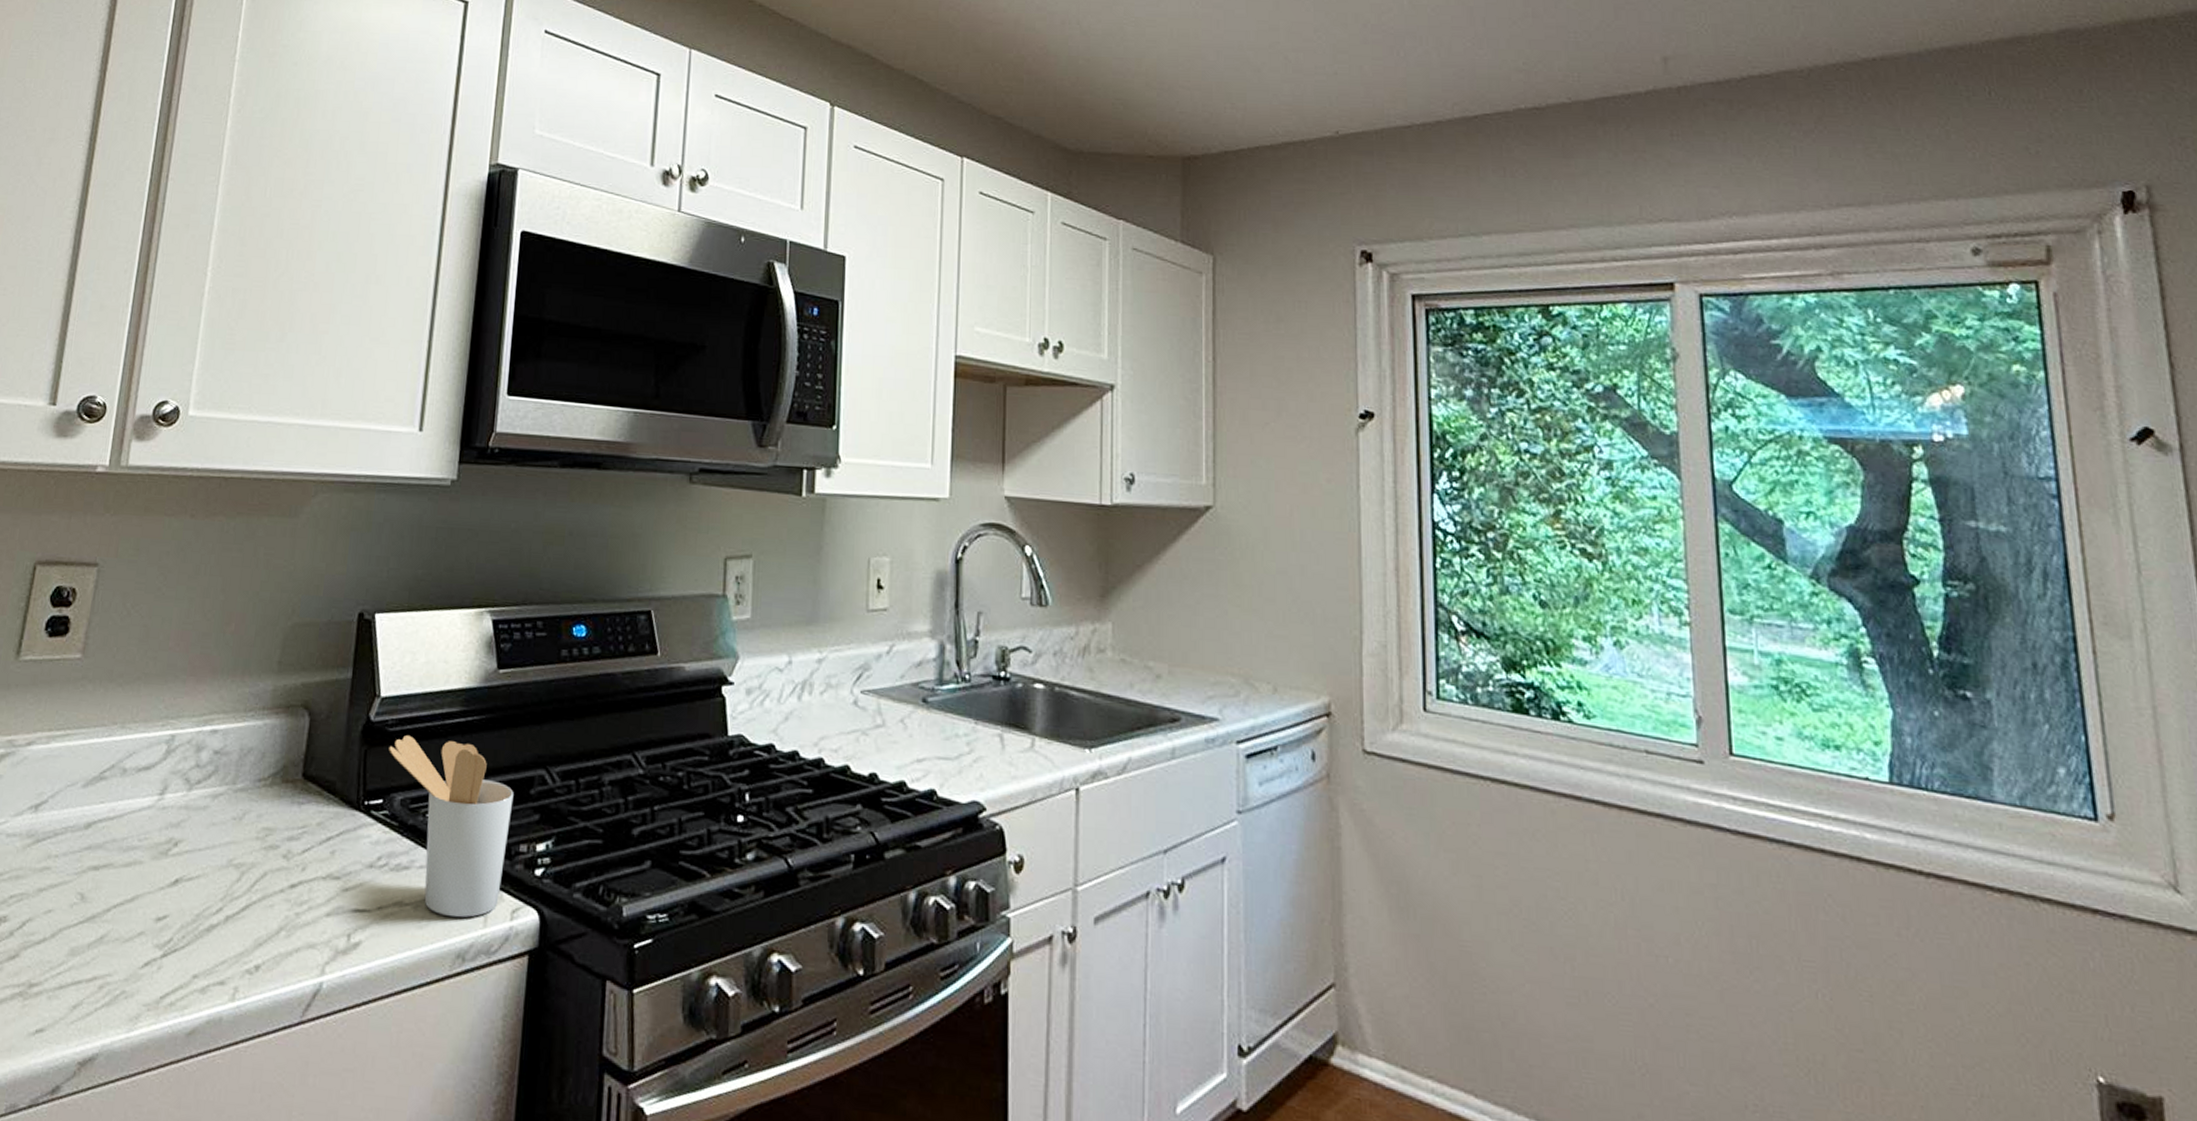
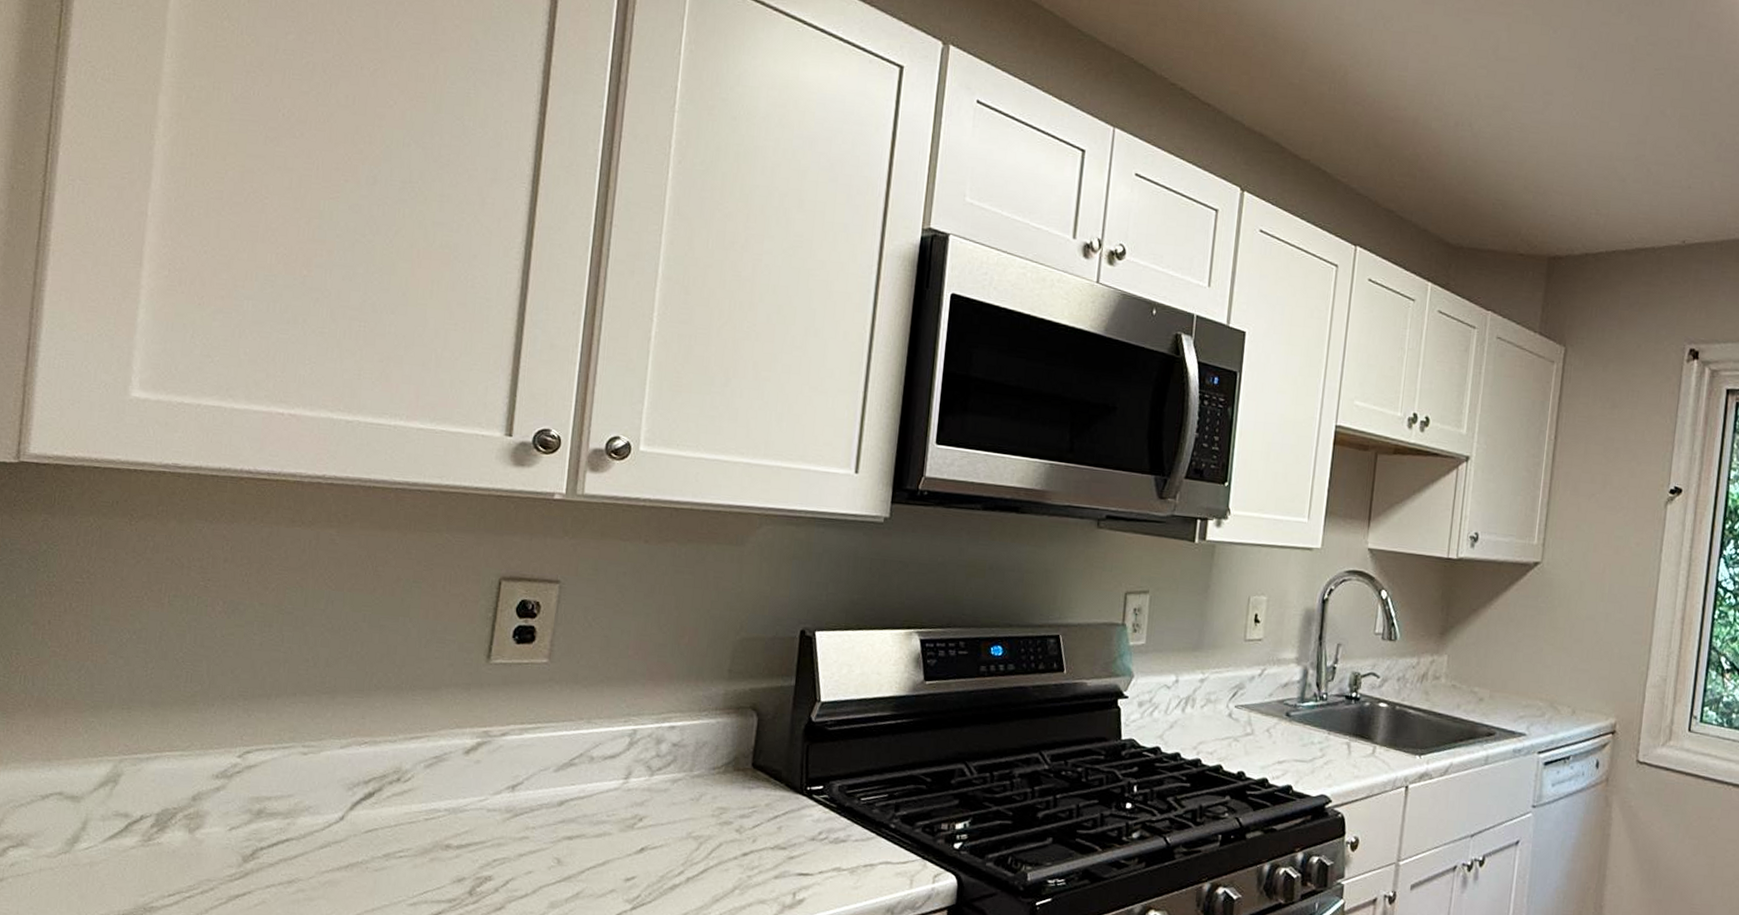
utensil holder: present [389,735,514,918] -> none [828,734,937,881]

